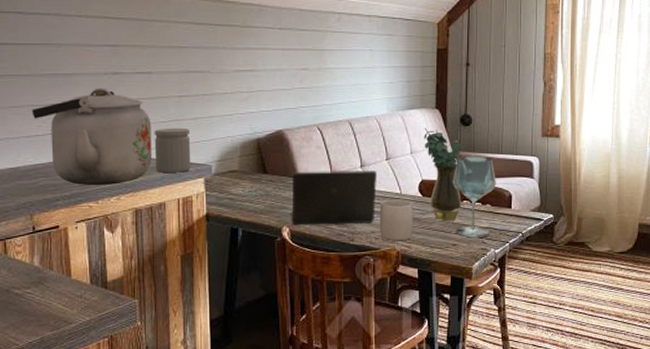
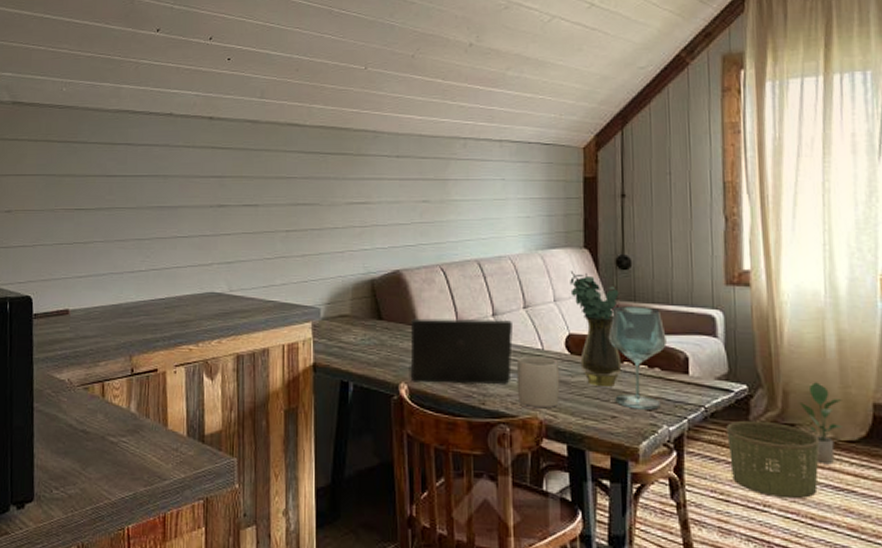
kettle: present [32,88,152,186] -> none [136,221,256,327]
jar: present [154,127,191,173] -> none [259,265,298,315]
basket: none [537,241,601,297] -> present [727,420,820,498]
potted plant: none [588,210,618,271] -> present [799,382,844,465]

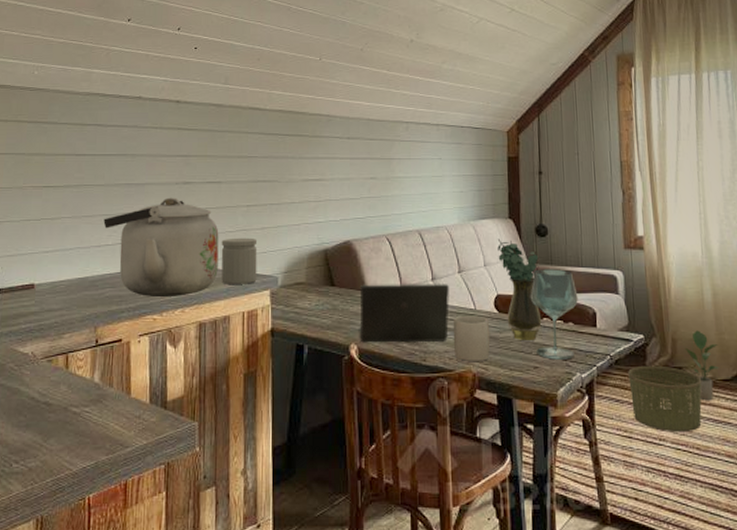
kettle: none [136,221,256,327] -> present [103,197,219,298]
jar: none [259,265,298,315] -> present [221,237,258,284]

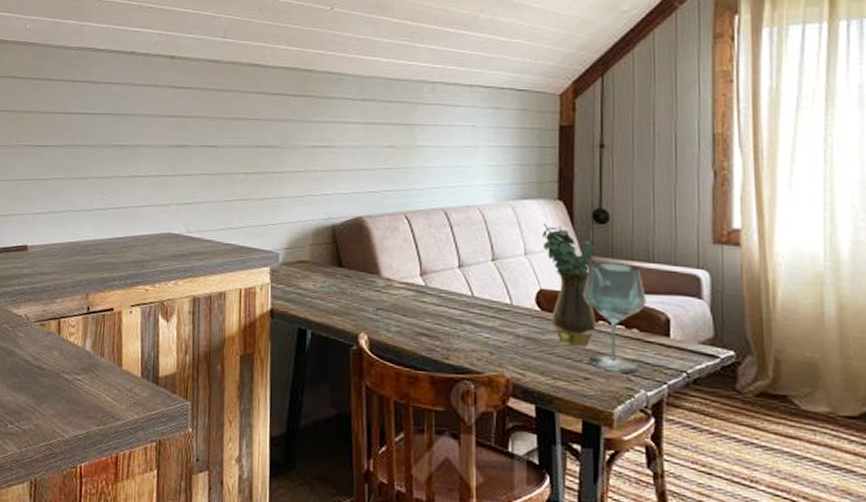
kettle: present [103,197,219,298] -> none [95,161,215,268]
jar: present [221,237,258,284] -> none [217,207,257,259]
laptop: present [359,283,449,343] -> none [371,267,479,339]
mug: present [453,315,491,361] -> none [483,310,530,365]
basket: present [628,365,702,431] -> none [711,388,816,476]
potted plant: present [684,330,720,401] -> none [792,351,843,441]

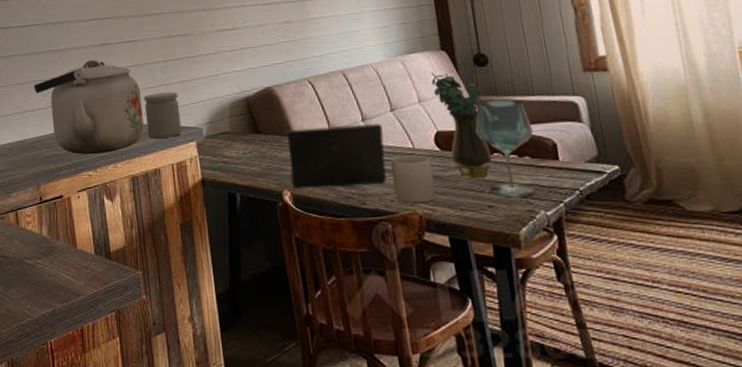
kettle: none [95,161,215,268] -> present [34,59,144,155]
jar: none [217,207,257,259] -> present [143,91,182,138]
laptop: none [371,267,479,339] -> present [287,124,387,187]
mug: none [483,310,530,365] -> present [391,154,436,203]

